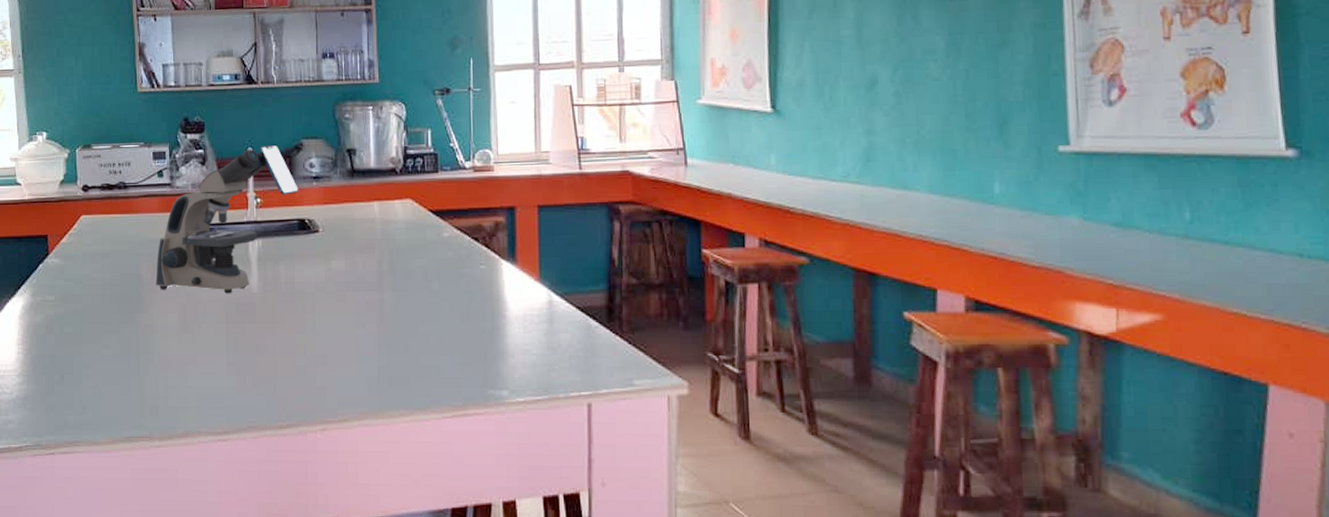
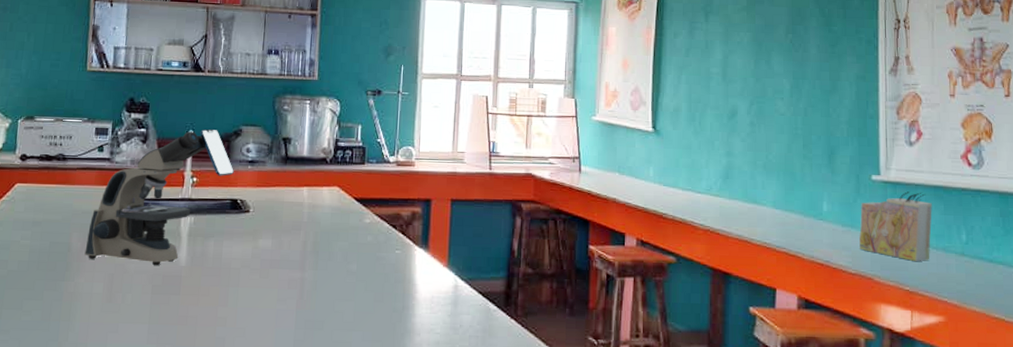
anatomical model: none [1044,162,1143,249] -> present [859,191,932,262]

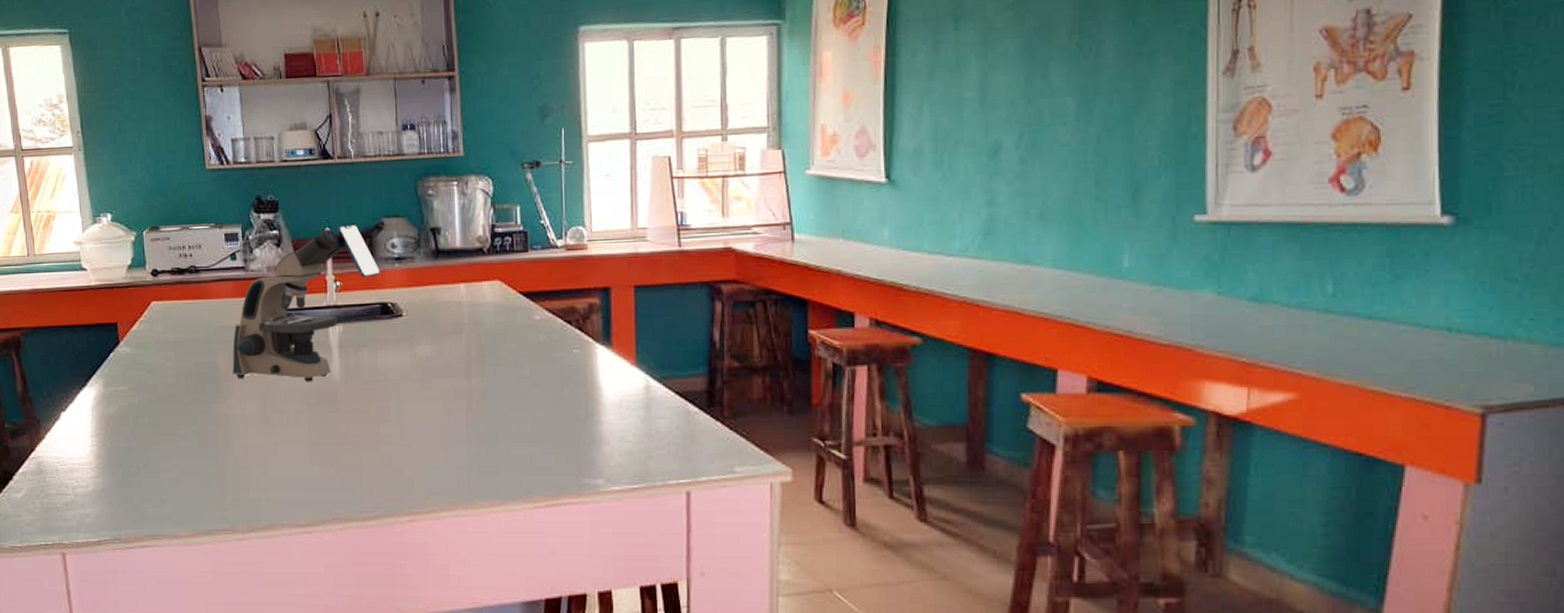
anatomical model: present [859,191,932,262] -> none [1175,232,1283,325]

